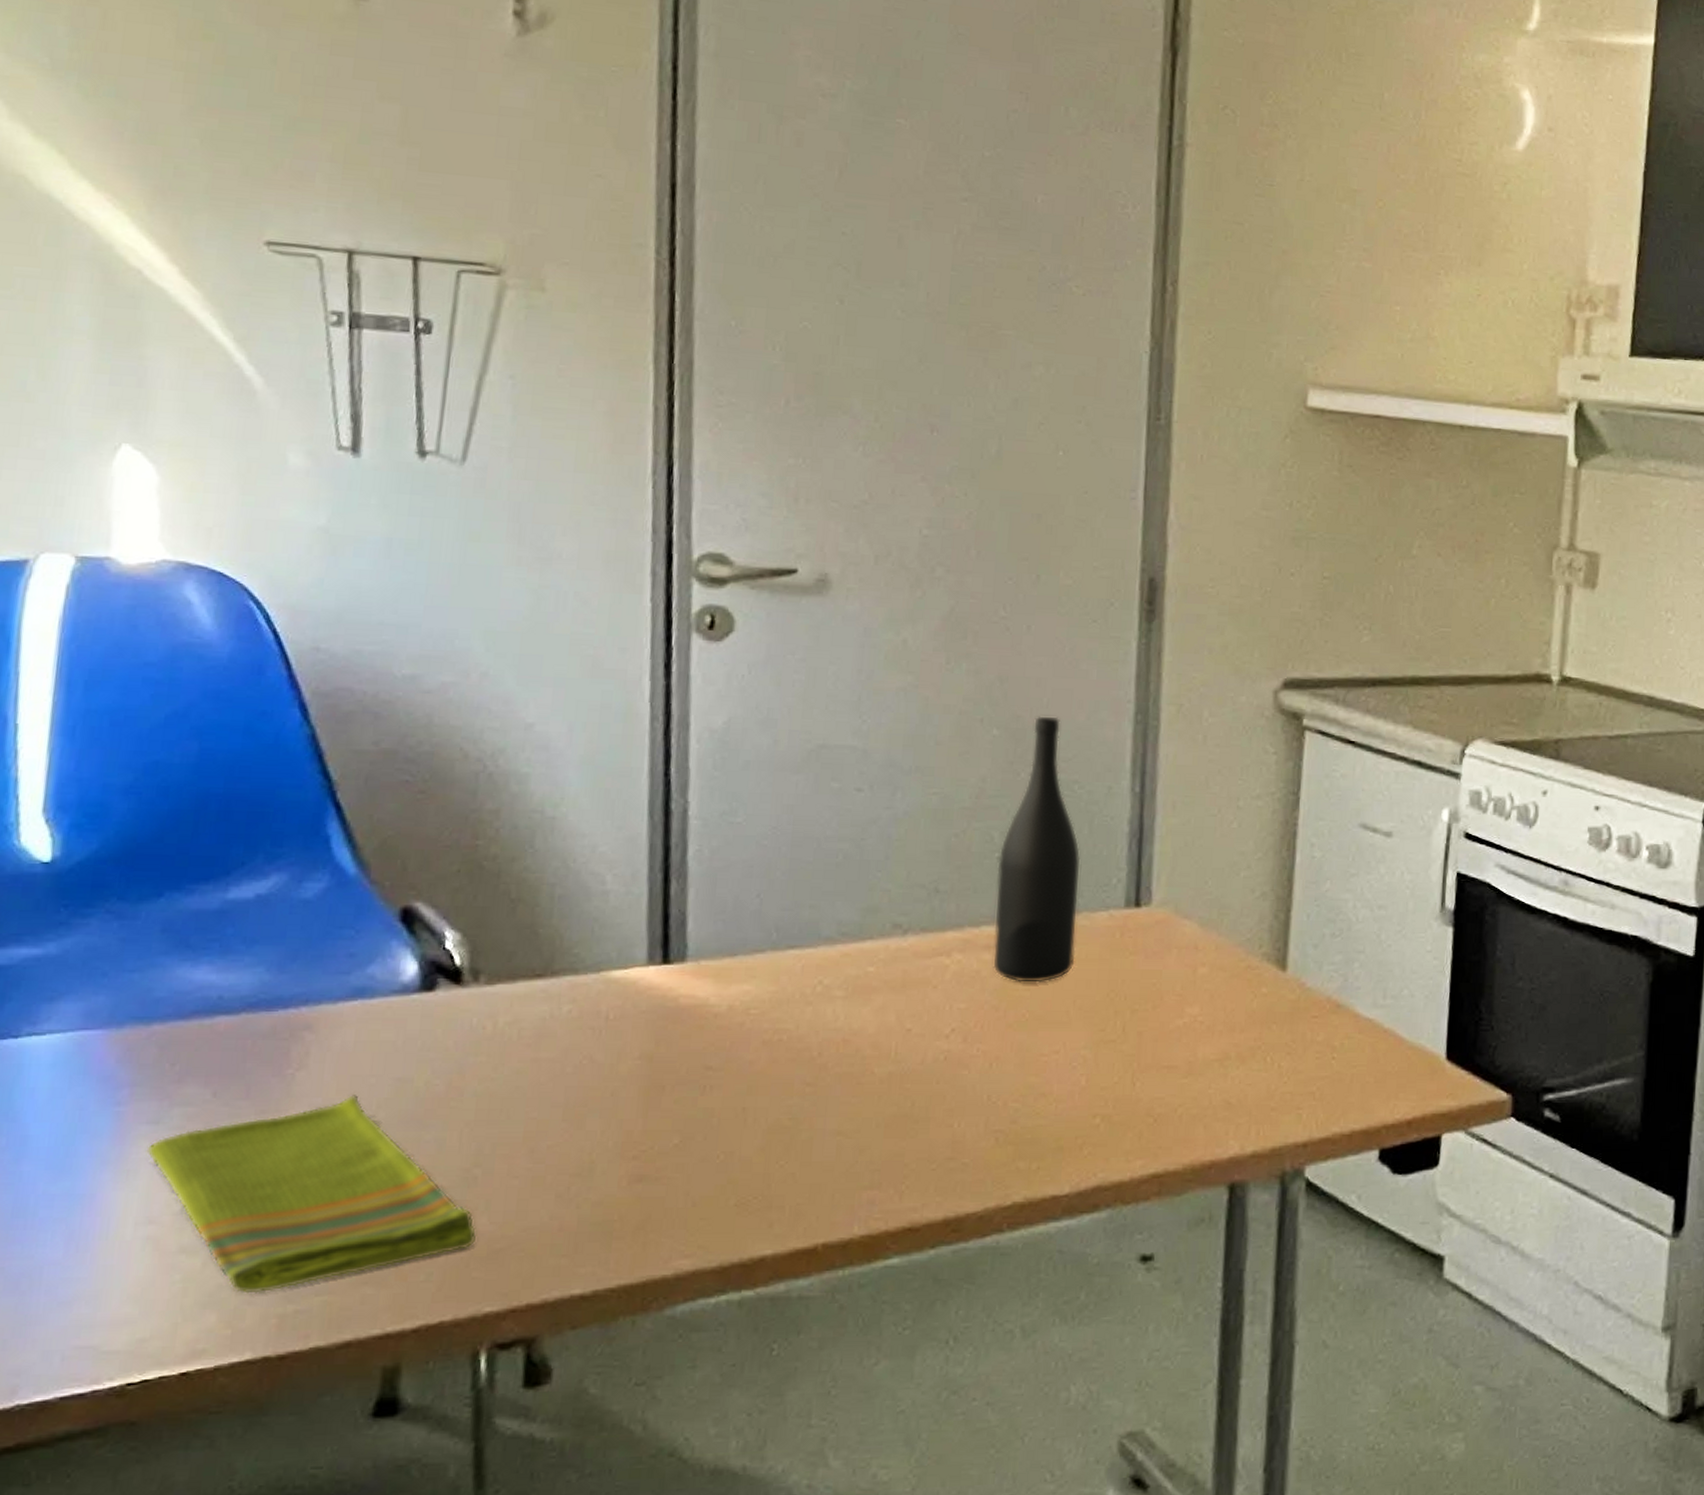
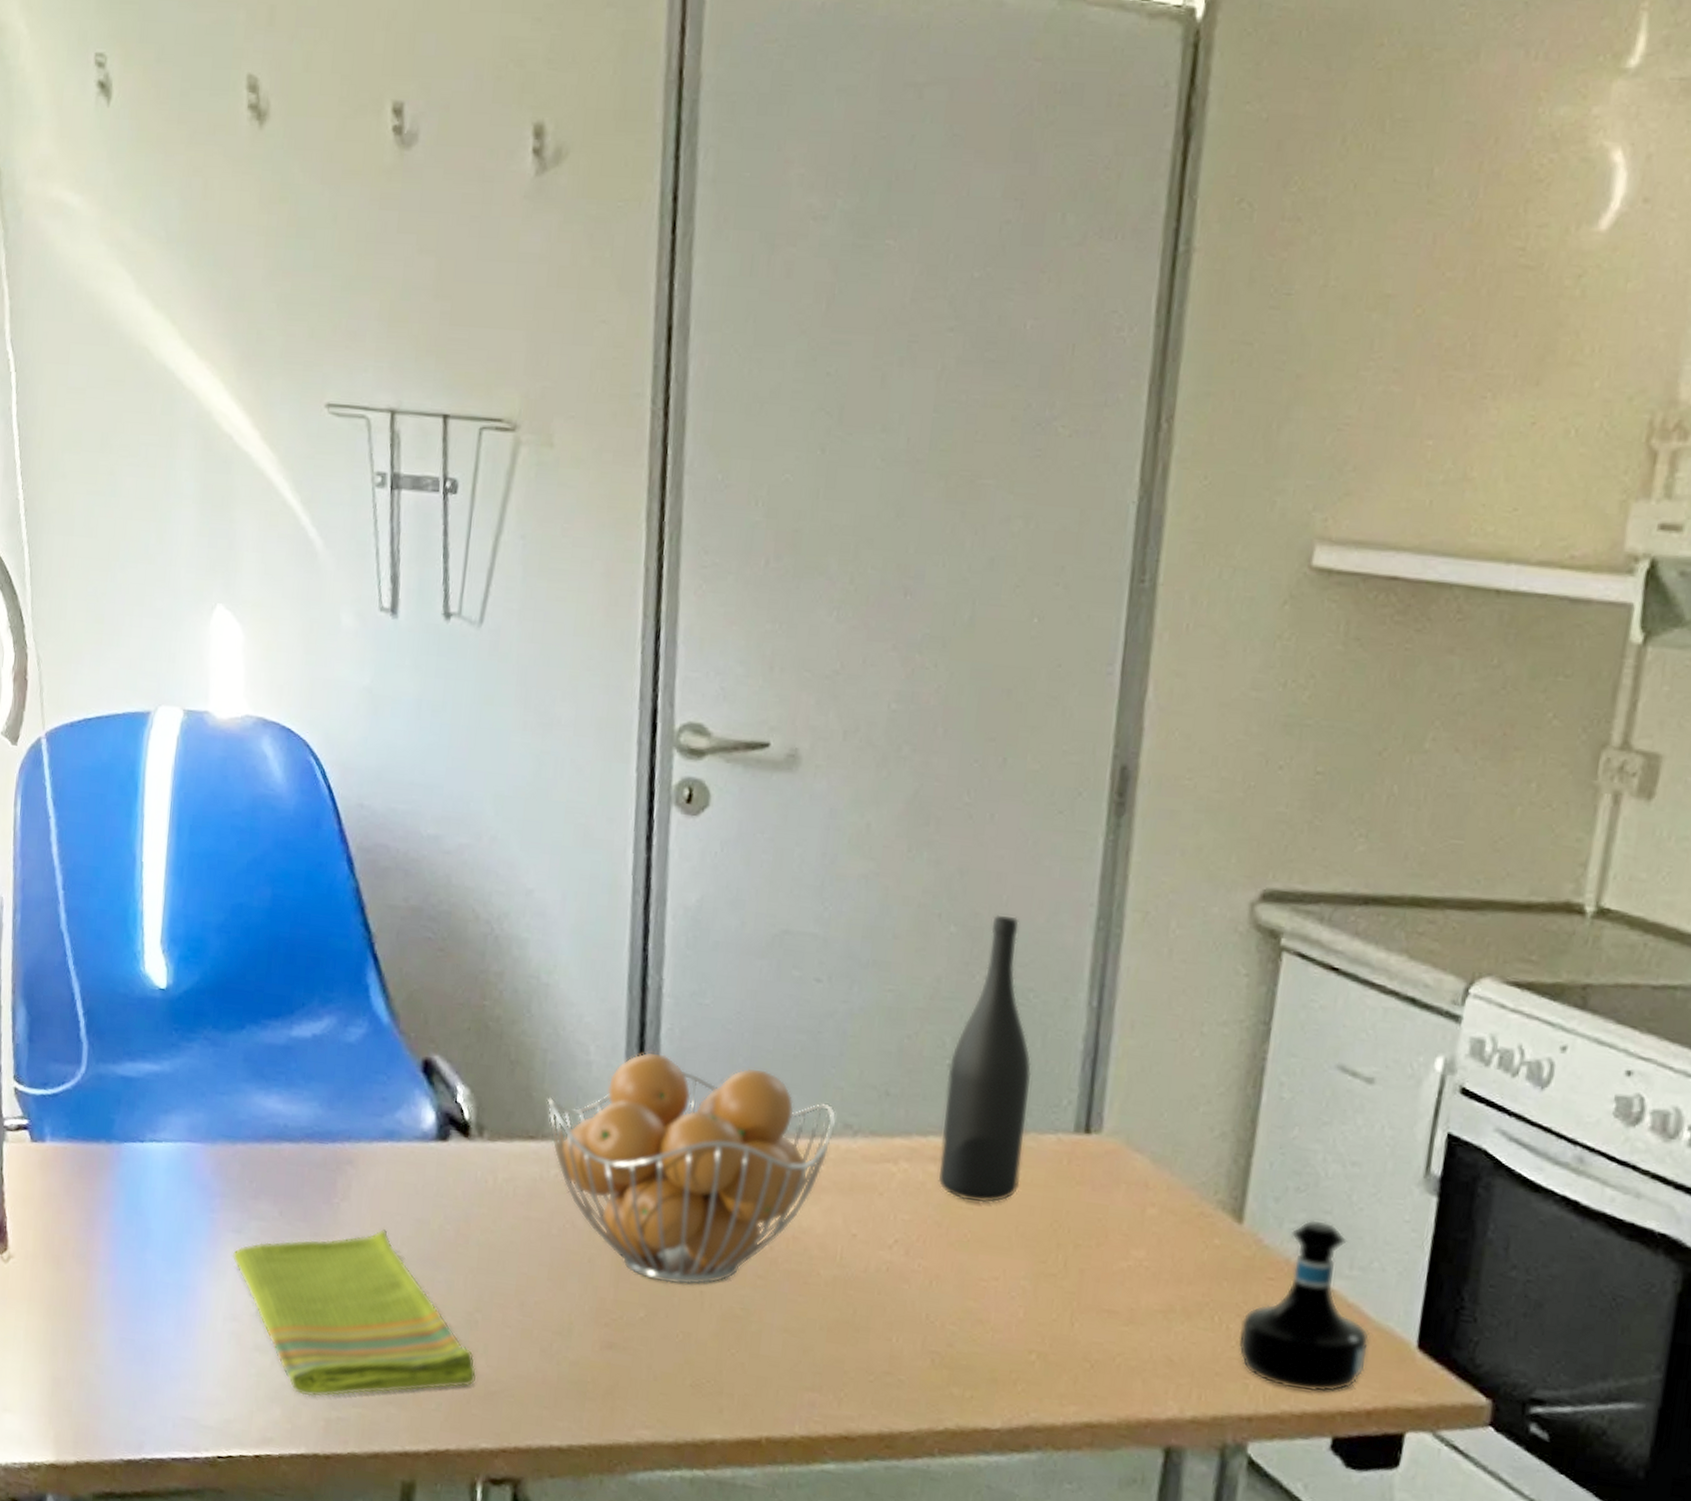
fruit basket: none [555,875,884,1105] -> present [546,1052,836,1285]
tequila bottle: none [1290,960,1405,1113] -> present [1238,1220,1370,1393]

